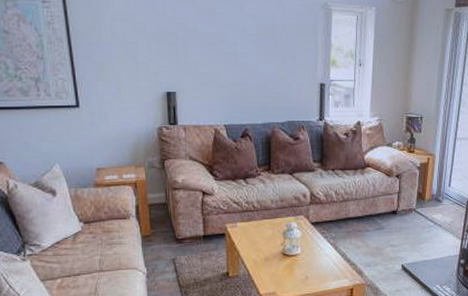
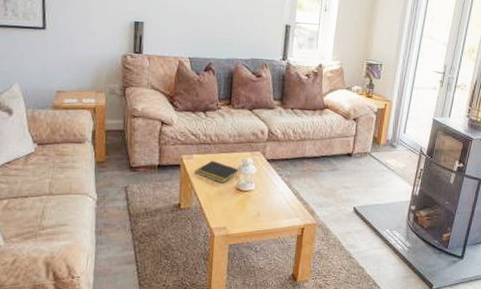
notepad: none [240,227,285,249] -> present [195,160,240,183]

